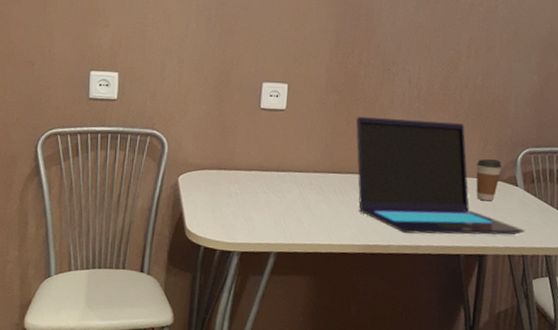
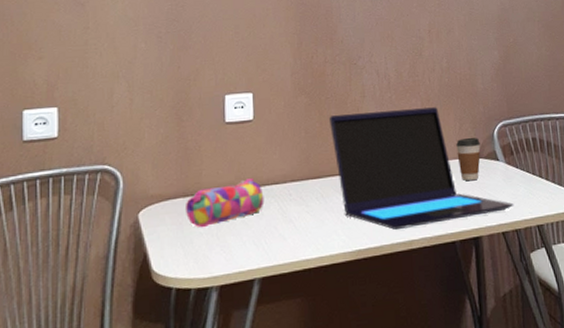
pencil case: none [218,163,288,200] -> present [186,178,265,228]

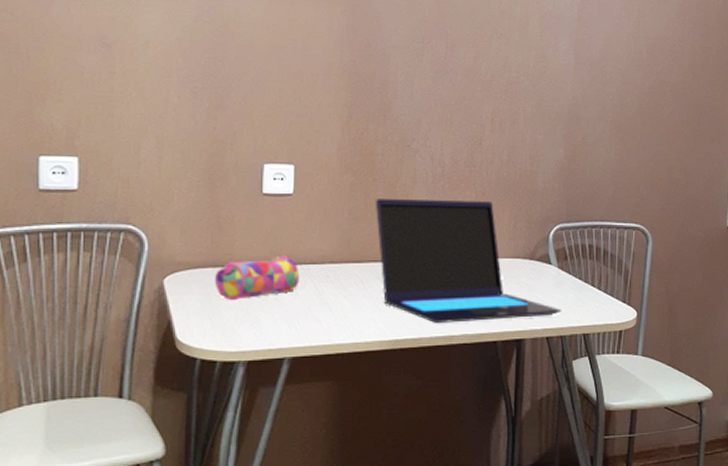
coffee cup: present [456,138,481,181] -> none [508,238,534,282]

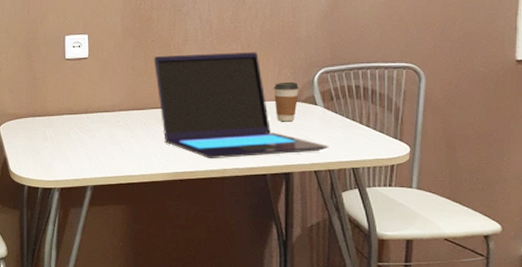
pencil case: present [215,255,300,301] -> none [35,106,97,142]
coffee cup: none [508,238,534,282] -> present [274,82,299,122]

